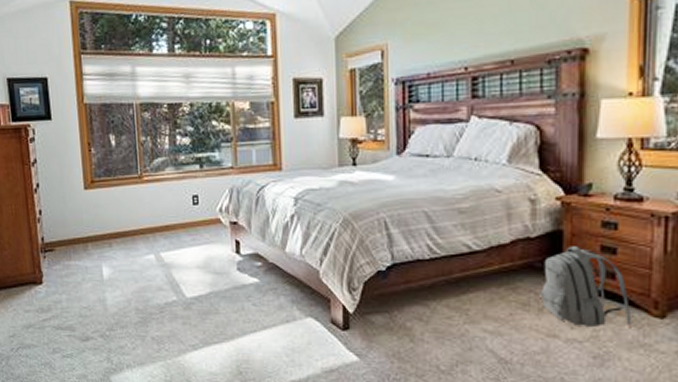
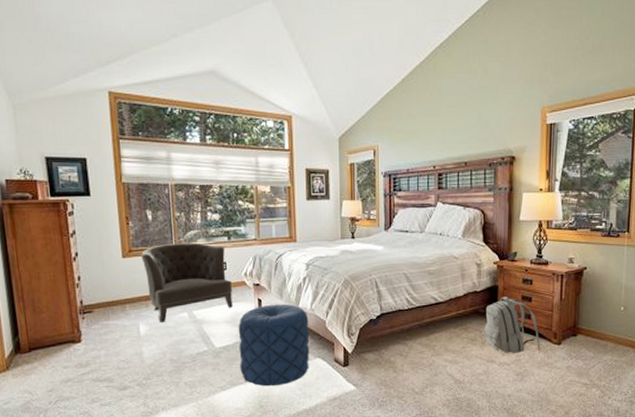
armchair: none [104,171,207,265] -> present [141,242,234,322]
pouf: none [212,247,300,349] -> present [238,303,310,387]

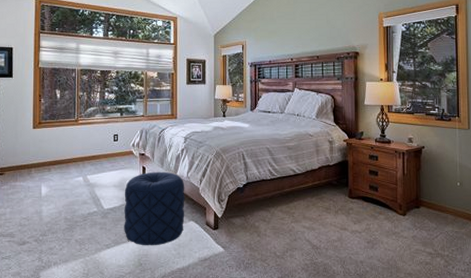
armchair: present [141,242,234,322] -> none [49,117,122,185]
backpack: present [481,297,541,354] -> none [335,171,388,223]

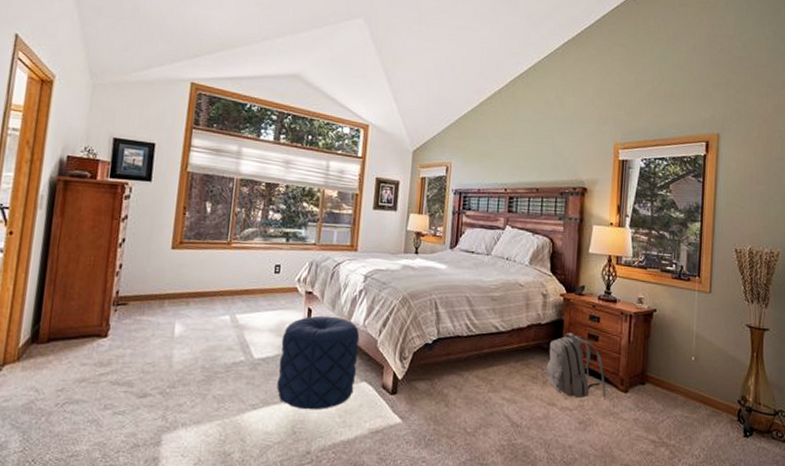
backpack: none [335,171,388,223] -> present [543,333,606,400]

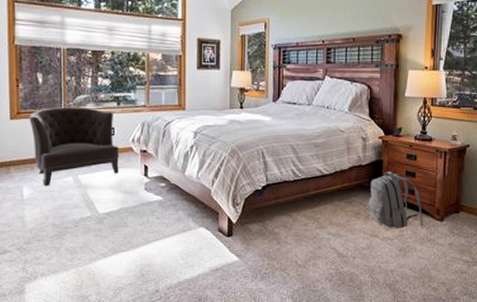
armchair: none [191,239,283,324] -> present [29,106,120,186]
pouf: present [277,315,360,410] -> none [123,171,195,255]

